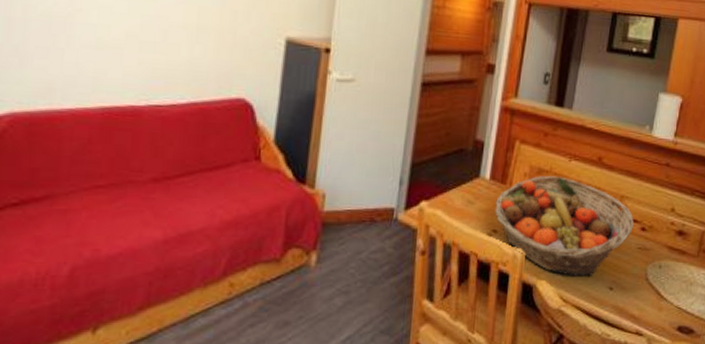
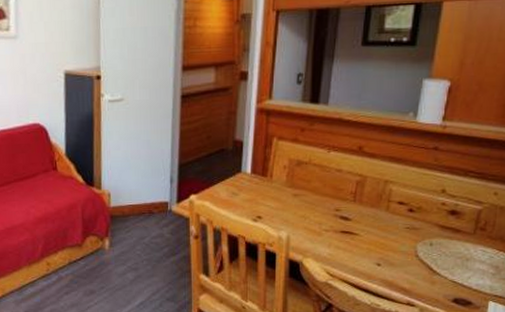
fruit basket: present [495,176,634,276] -> none [258,166,400,254]

